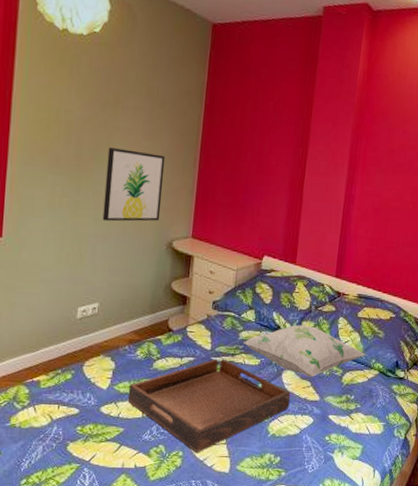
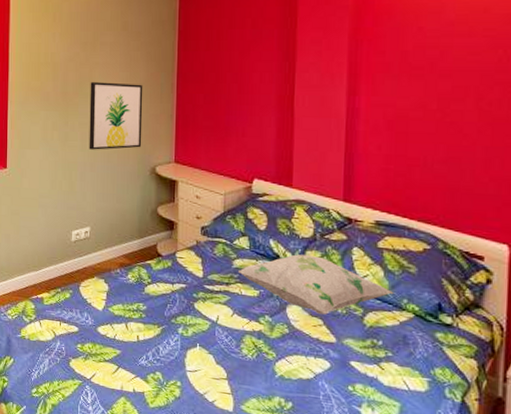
serving tray: present [127,359,291,453] -> none [122,287,299,386]

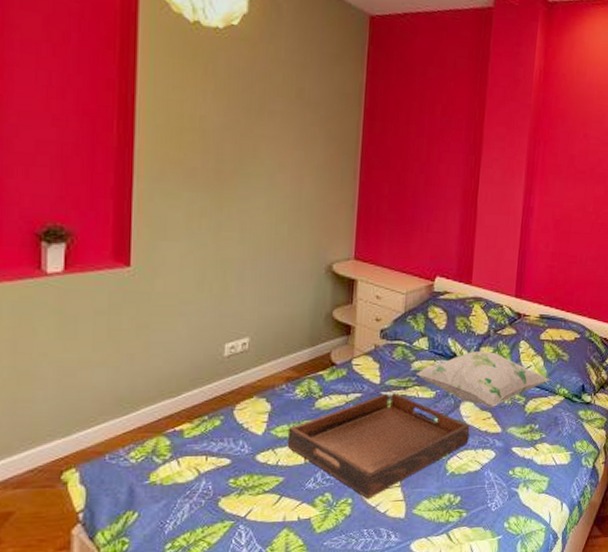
wall art: present [89,82,143,150] -> none [250,159,321,244]
serving tray: none [122,287,299,386] -> present [287,393,470,499]

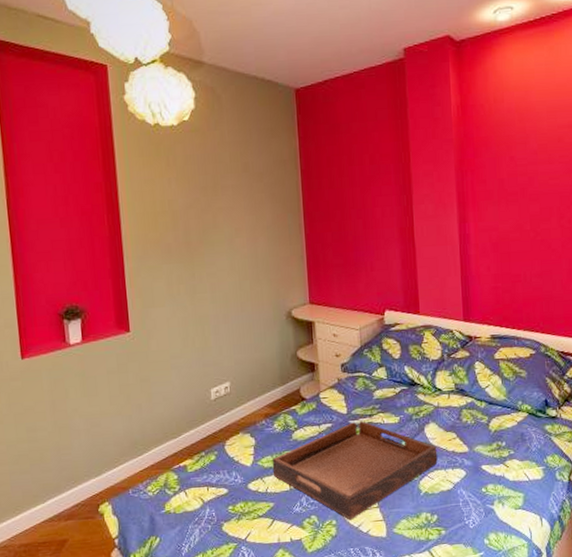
decorative pillow: present [416,351,551,407] -> none [379,375,511,428]

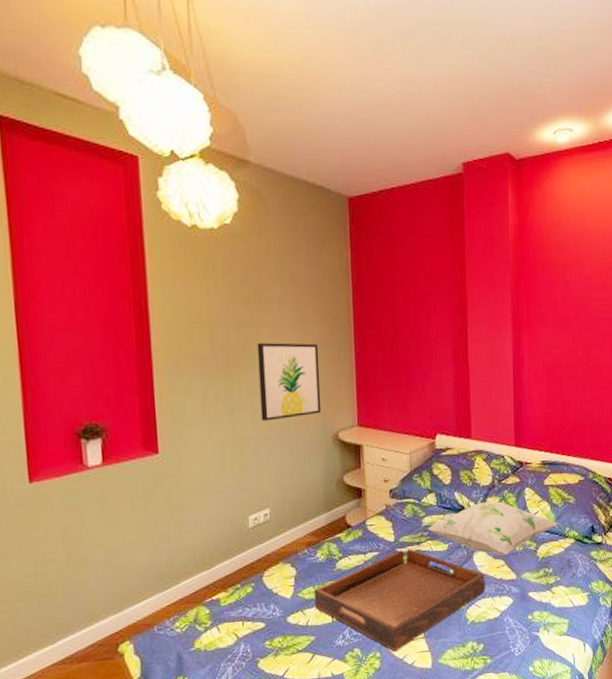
wall art: none [214,227,275,301] -> present [257,343,322,421]
decorative pillow: none [379,375,511,428] -> present [428,501,559,555]

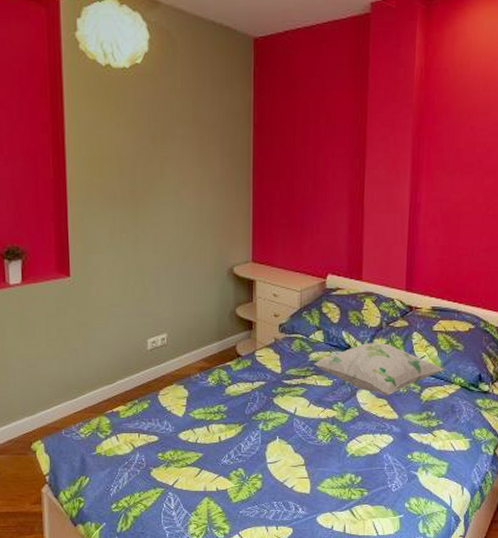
wall art: present [257,343,322,421] -> none [161,179,219,252]
serving tray: present [313,549,485,652] -> none [203,382,367,475]

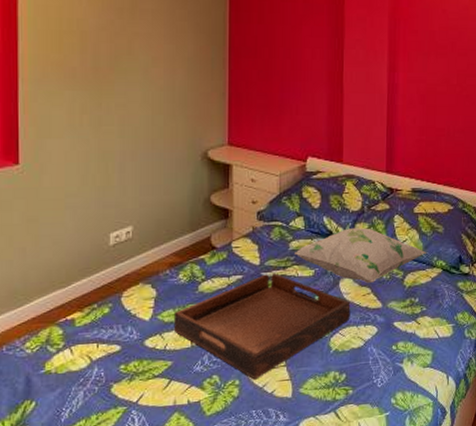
serving tray: none [203,382,367,475] -> present [173,273,351,380]

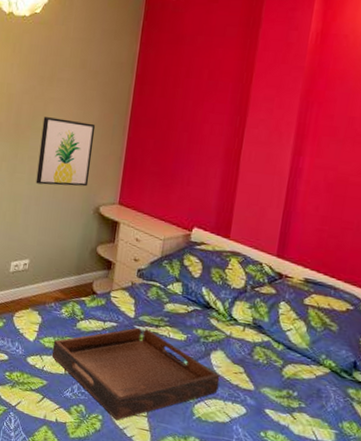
wall art: none [128,56,192,135] -> present [35,117,96,187]
decorative pillow: present [295,228,427,283] -> none [169,303,314,363]

